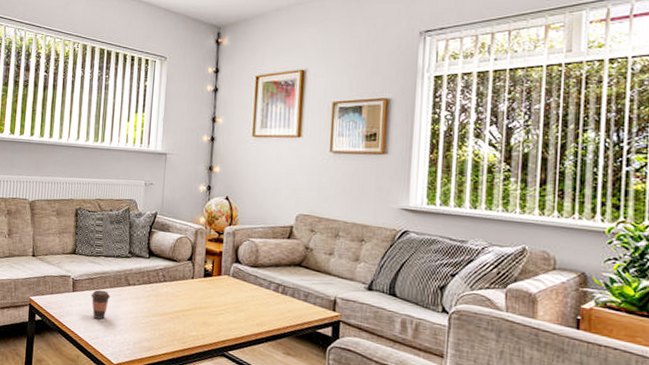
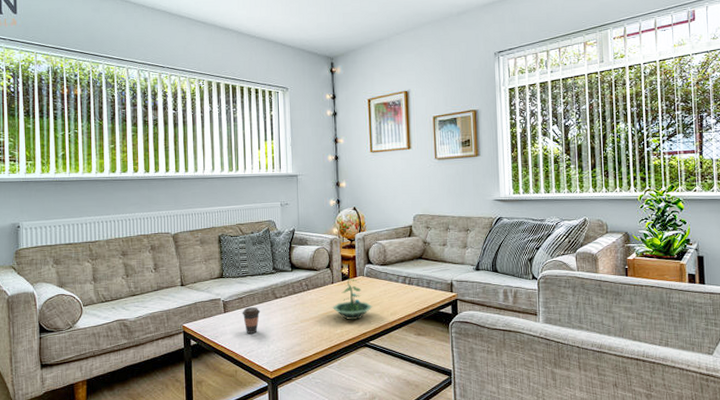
terrarium: none [189,275,236,324] -> present [332,278,373,320]

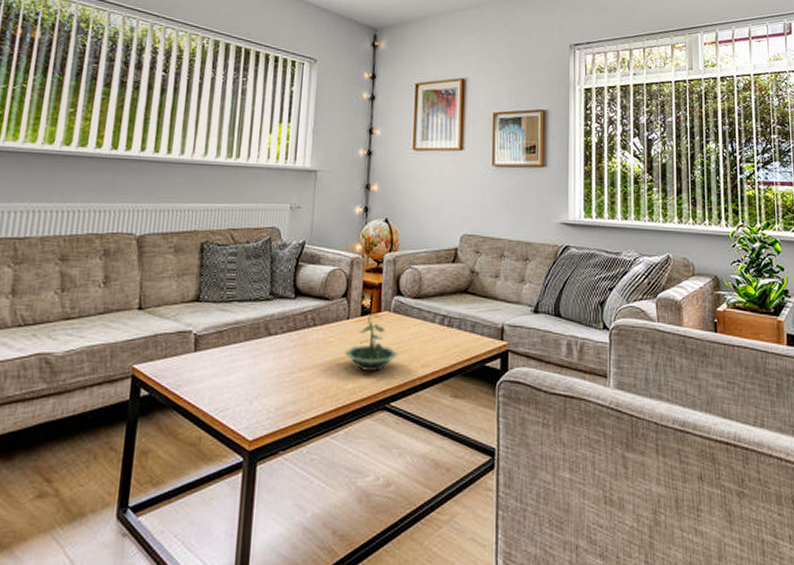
coffee cup: present [242,307,261,334] -> none [219,345,246,384]

